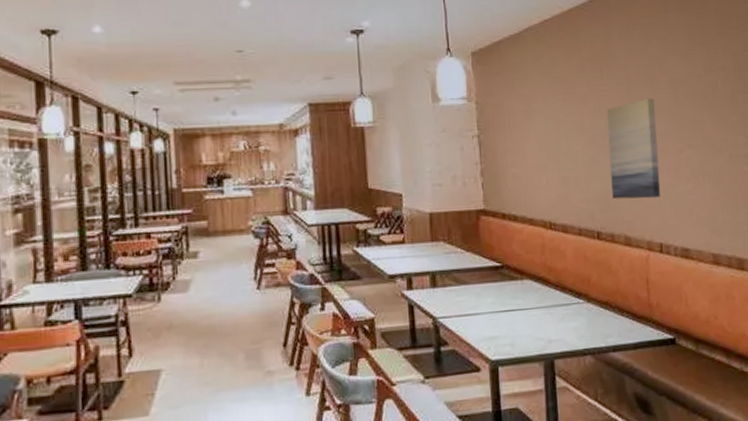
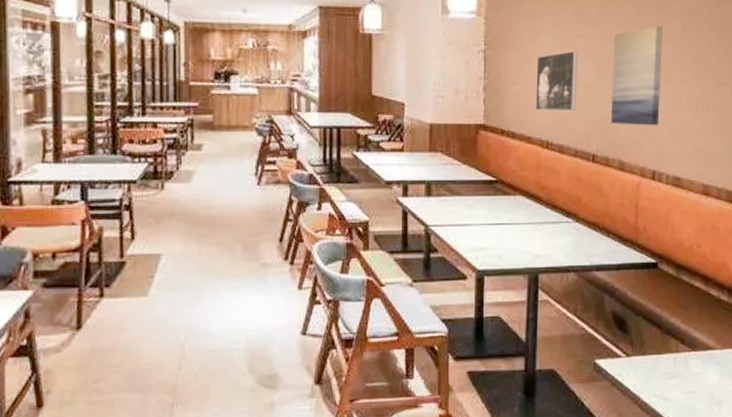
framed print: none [531,128,576,191] -> present [535,50,578,110]

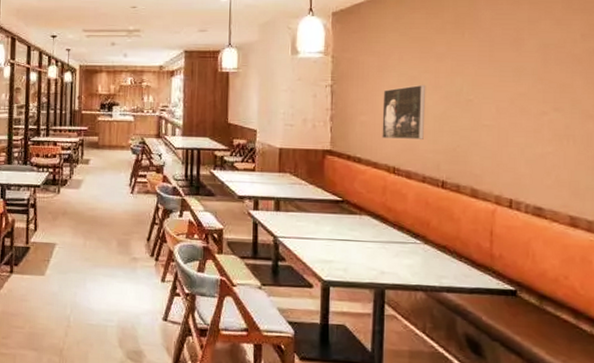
wall art: present [611,25,662,126] -> none [462,60,518,156]

